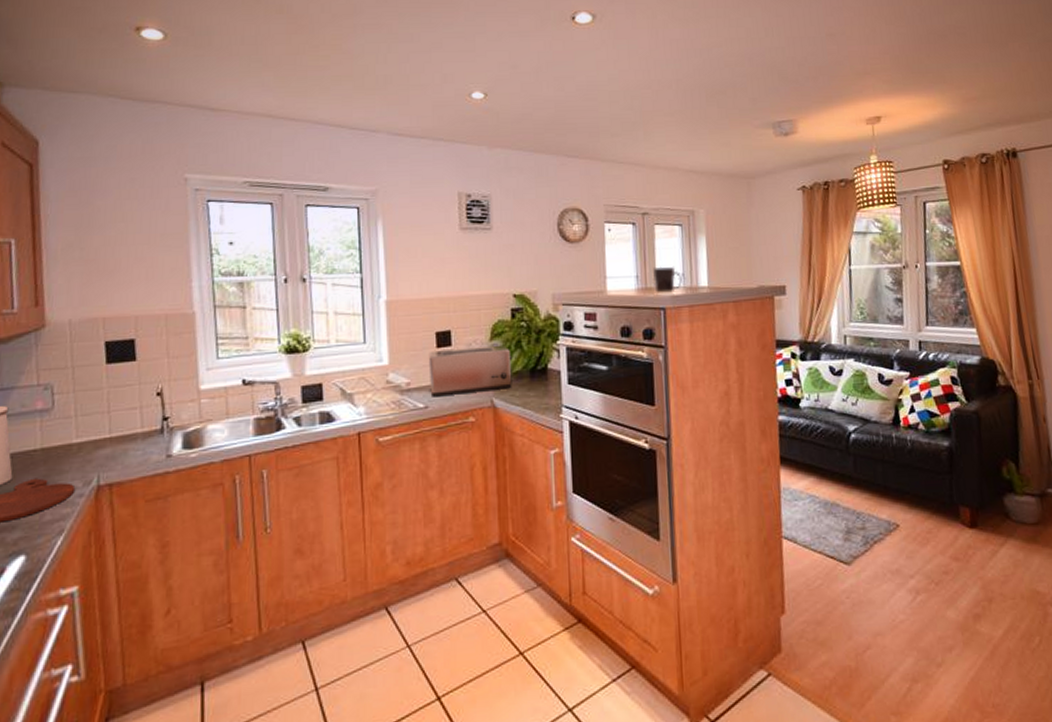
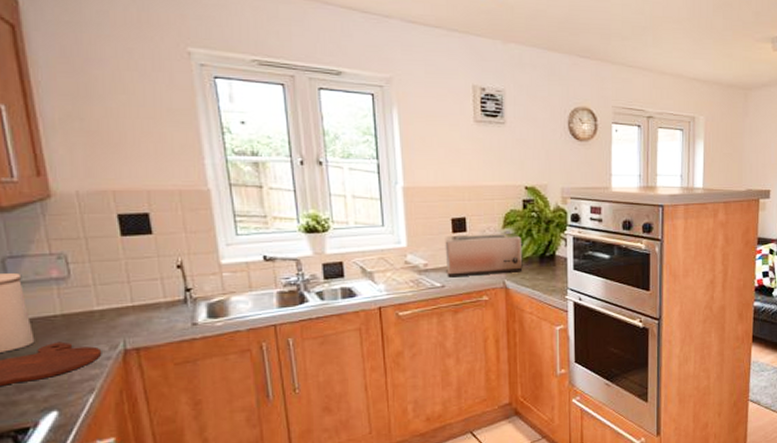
mug: present [653,266,682,295] -> none [655,167,680,193]

